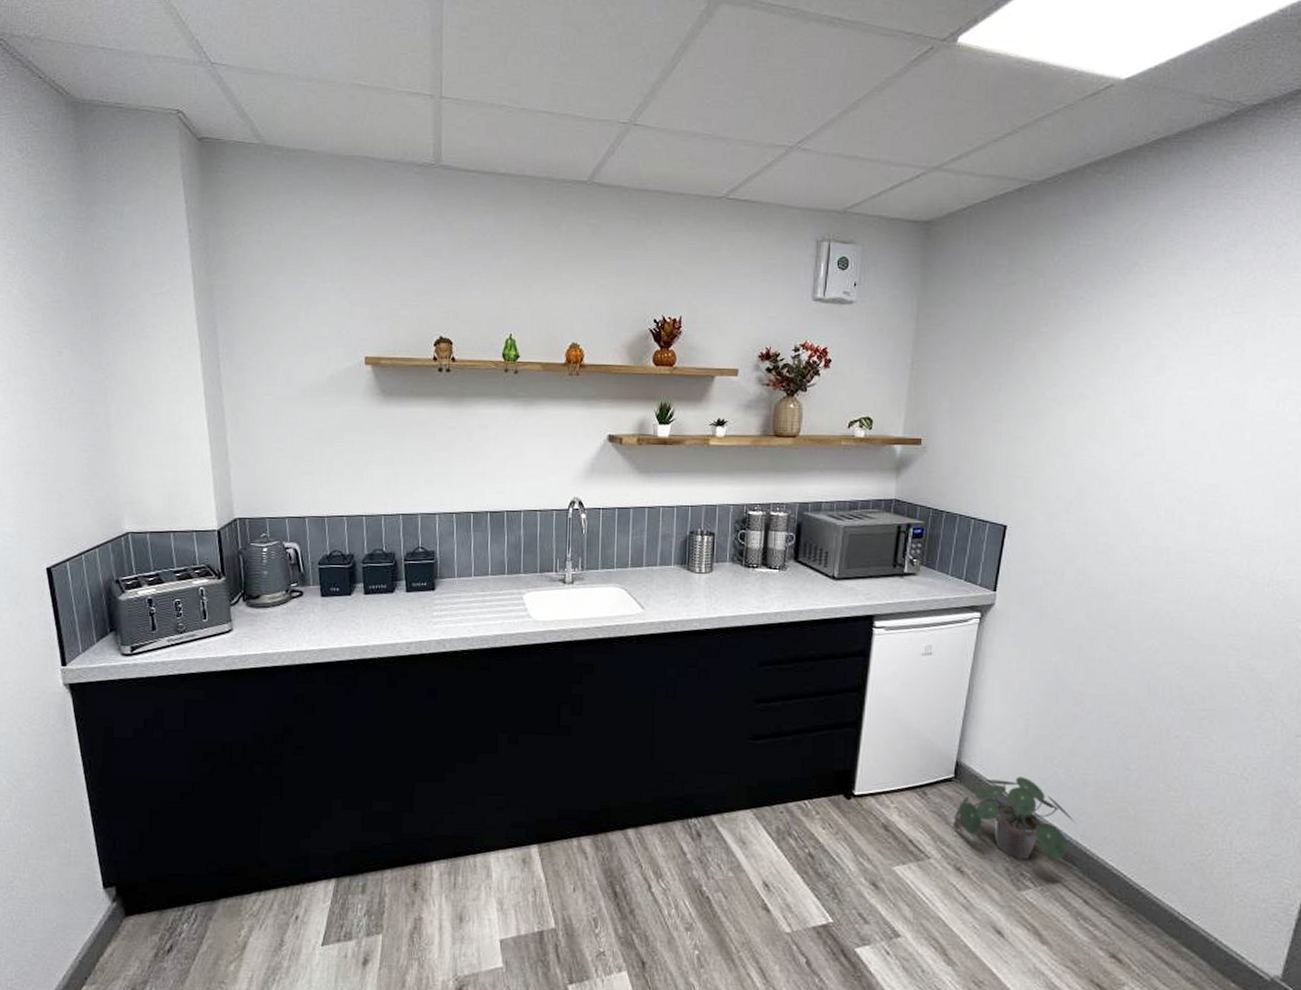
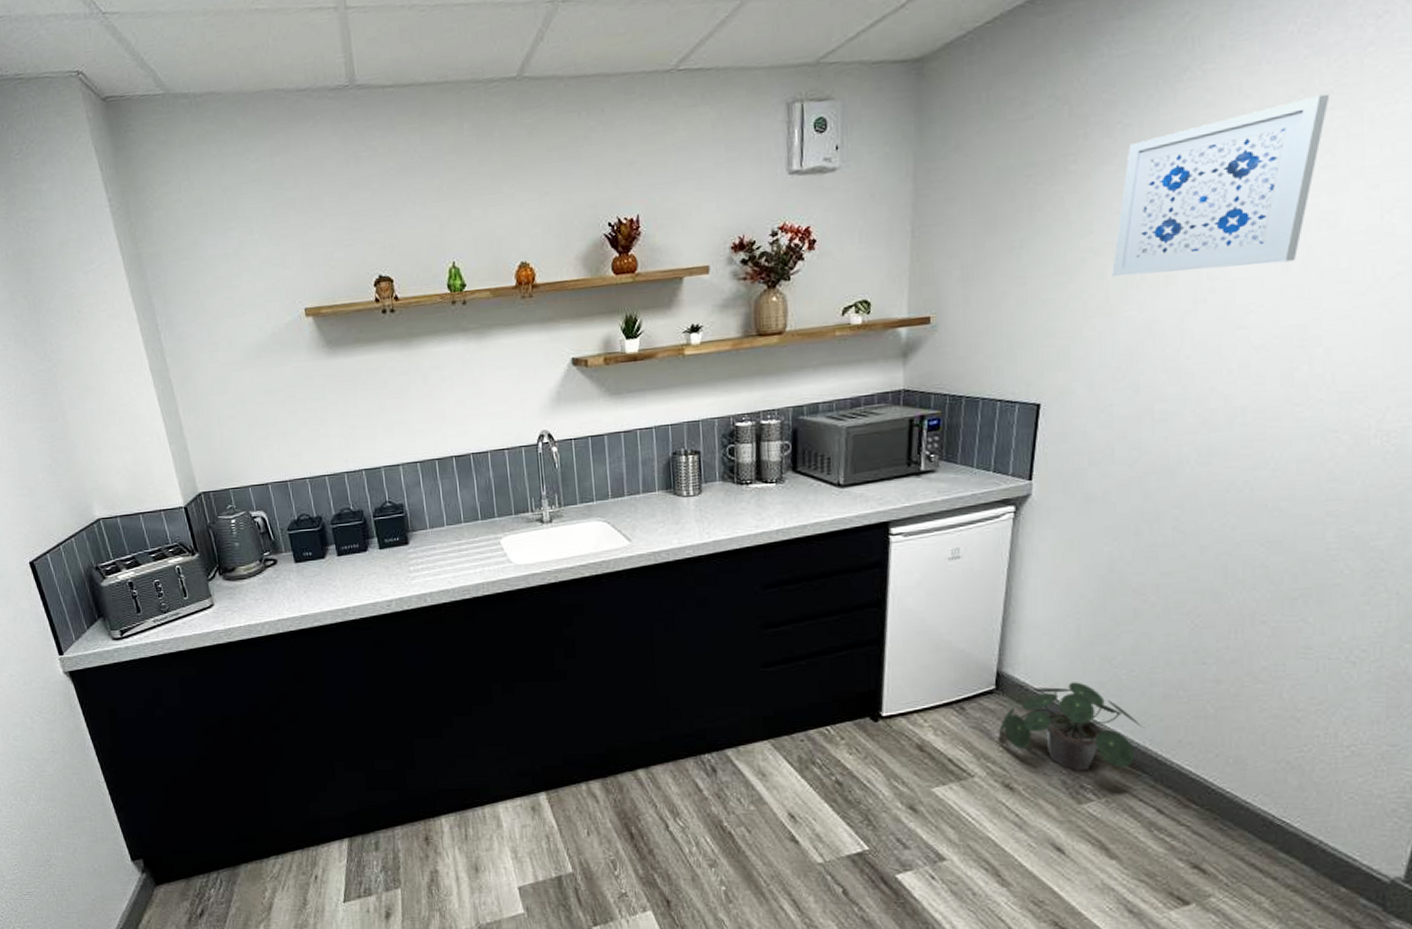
wall art: none [1070,300,1242,431] -> present [1112,93,1330,277]

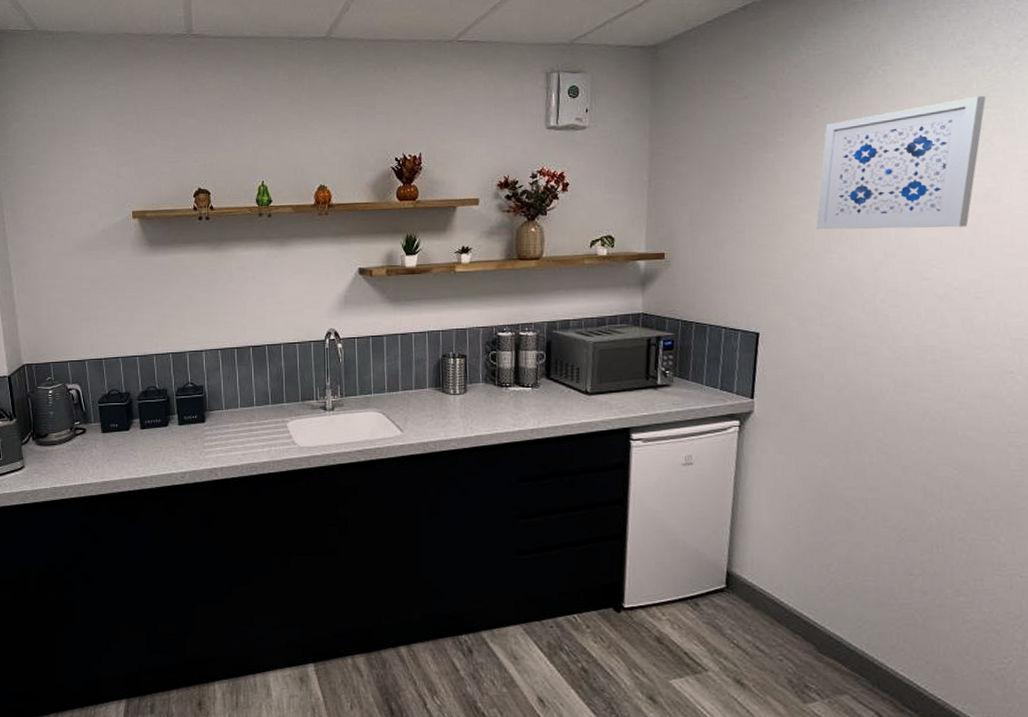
potted plant: present [999,682,1144,772] -> none [730,585,860,671]

